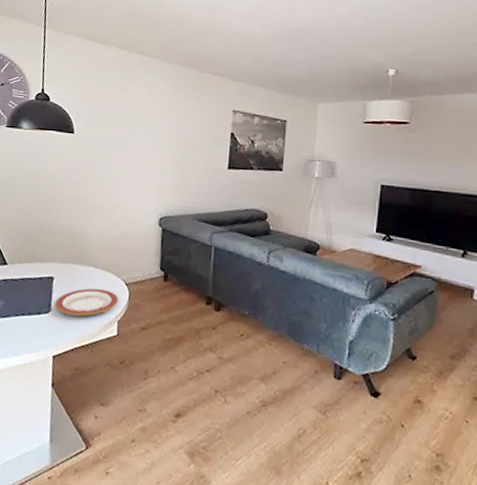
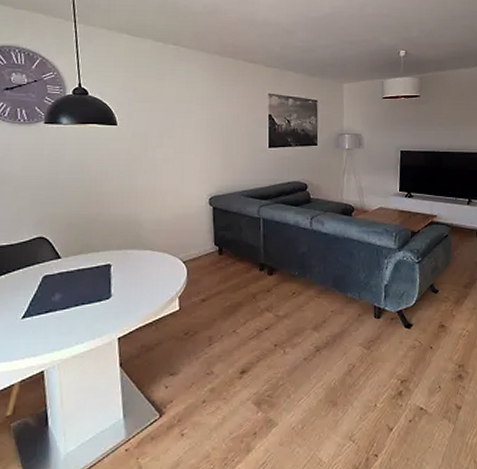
plate: present [54,288,119,316] -> none [114,269,177,298]

